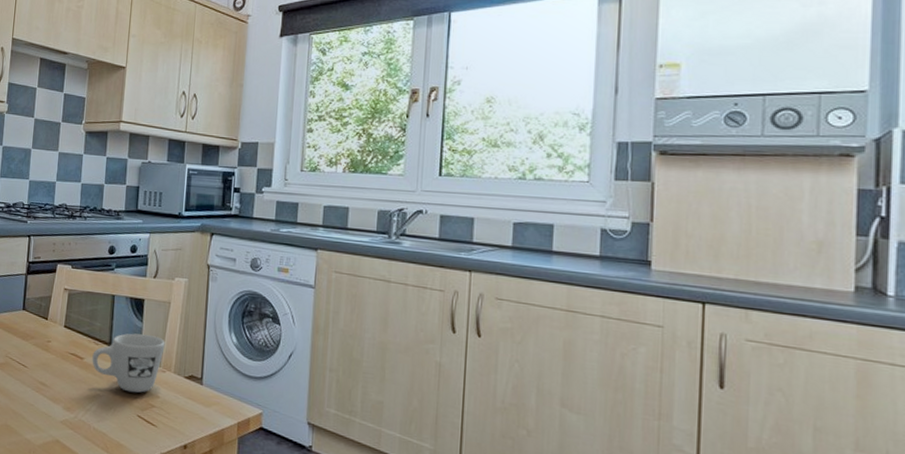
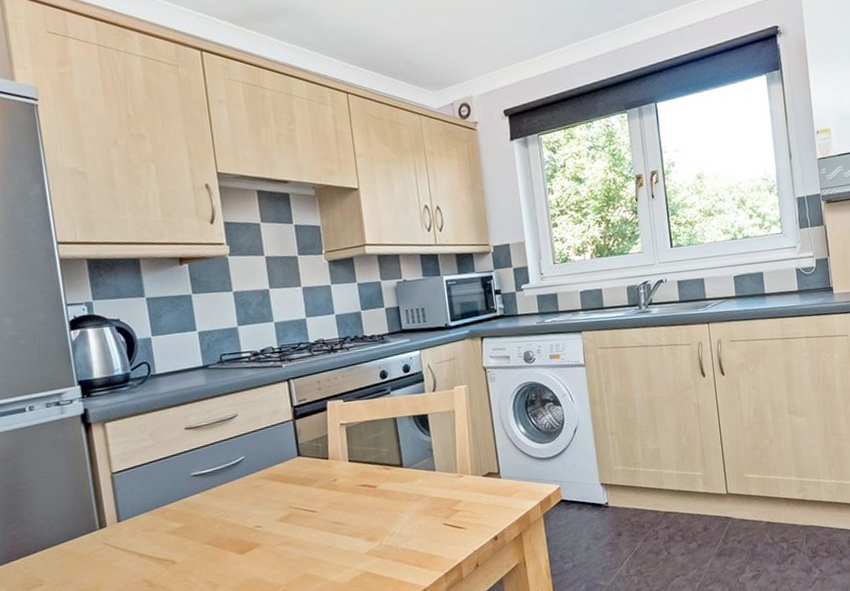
mug: present [92,333,165,393] -> none [385,446,458,505]

